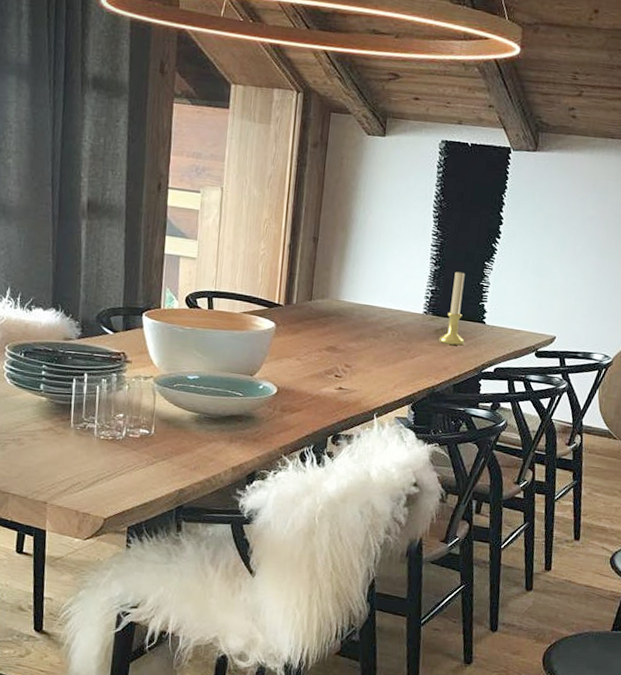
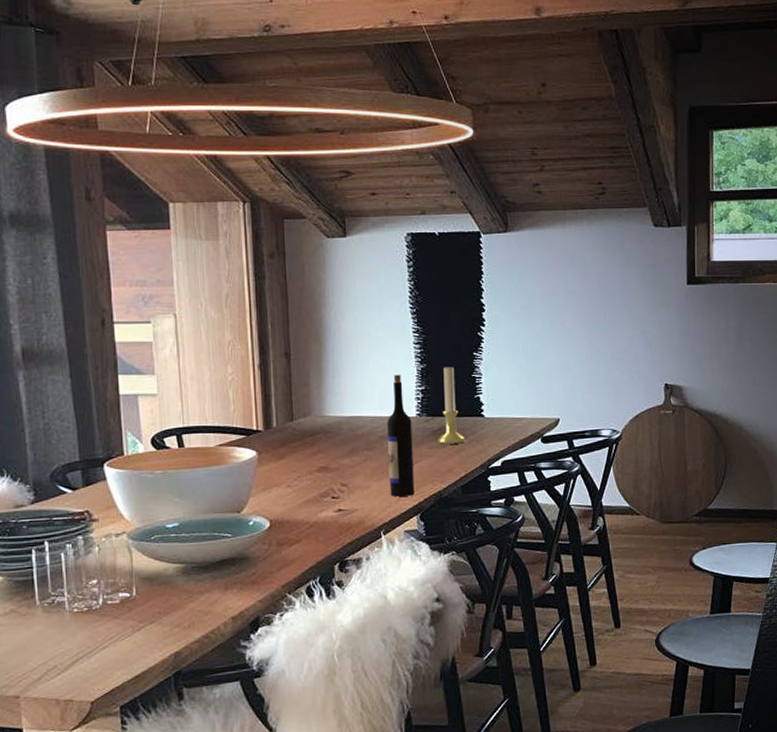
wine bottle: none [387,272,418,386] -> present [386,374,415,497]

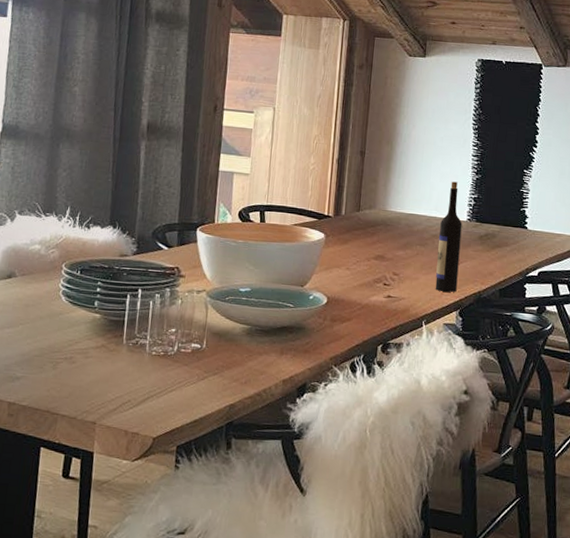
candle holder: present [438,364,466,445] -> none [483,178,509,251]

